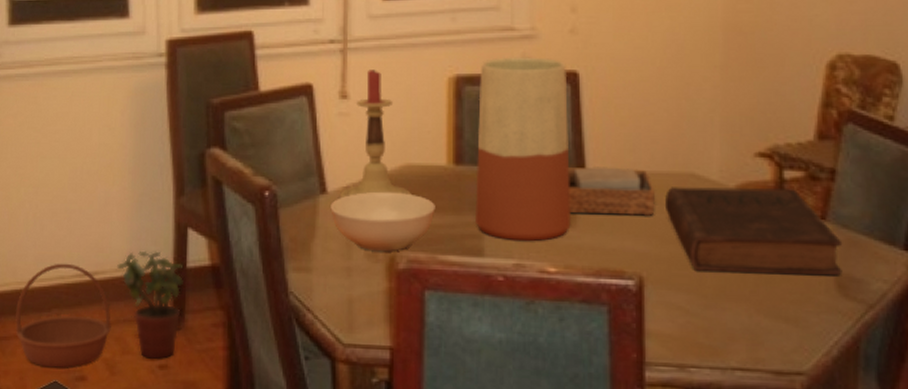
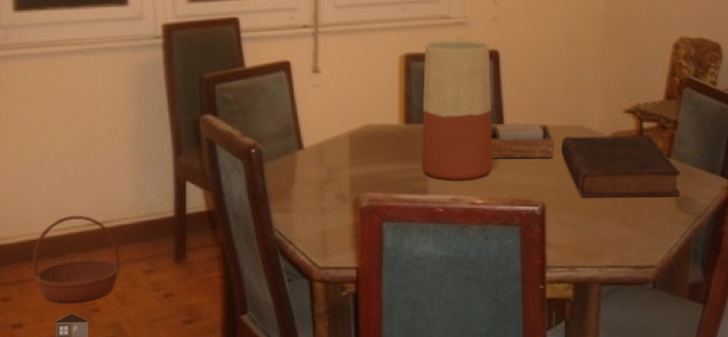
potted plant: present [117,250,185,360] -> none [124,201,185,291]
bowl: present [330,191,435,252] -> none [306,146,390,194]
candlestick: present [340,69,411,199] -> none [314,49,371,153]

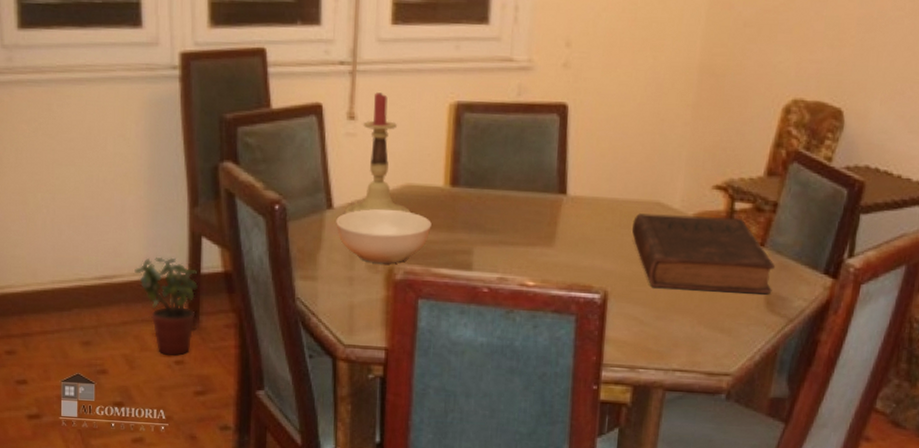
basket: present [32,215,121,303] -> none [37,266,130,362]
potted plant: none [124,201,185,291] -> present [134,257,199,357]
bowl: none [306,146,390,194] -> present [336,208,432,264]
candlestick: none [314,49,371,153] -> present [345,92,410,214]
vase: present [420,39,493,180] -> none [465,87,557,258]
napkin holder: present [490,123,554,159] -> none [549,192,625,238]

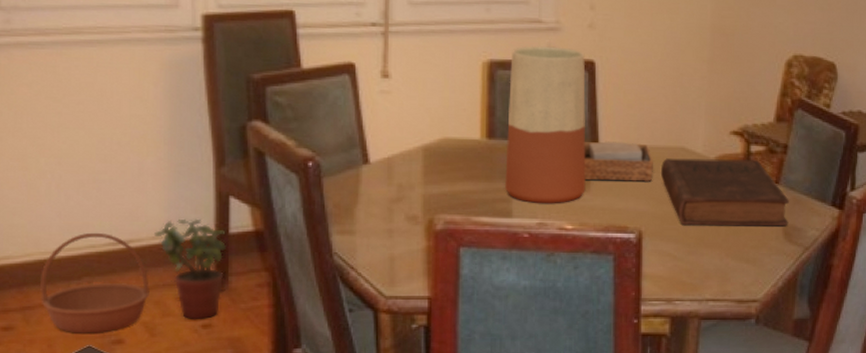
basket: none [37,266,130,362] -> present [40,232,150,333]
bowl: present [336,208,432,264] -> none [373,162,470,215]
candlestick: present [345,92,410,214] -> none [382,52,448,169]
vase: none [465,87,557,258] -> present [504,46,586,203]
napkin holder: none [549,192,625,238] -> present [584,141,653,182]

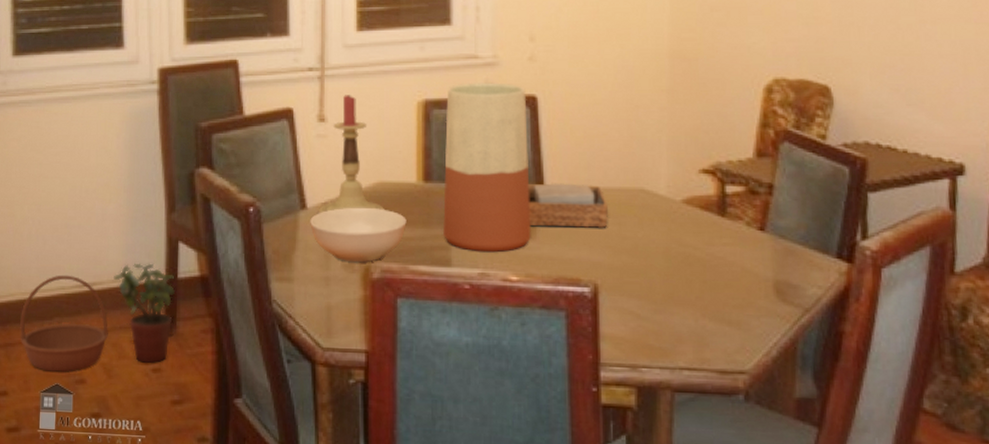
bowl: none [373,162,470,215] -> present [310,207,407,263]
candlestick: none [382,52,448,169] -> present [319,95,384,214]
book: present [661,158,790,227] -> none [617,201,781,283]

